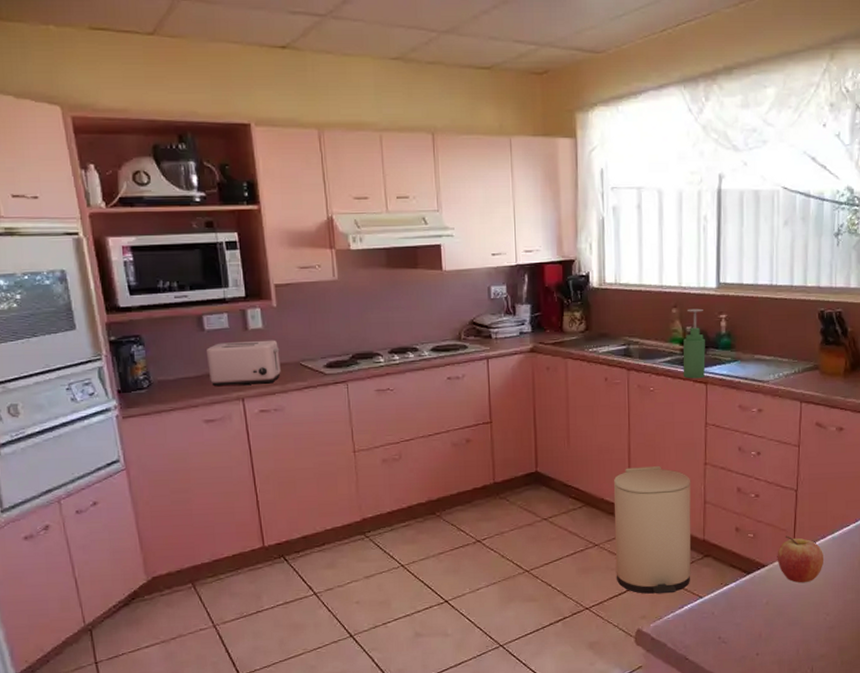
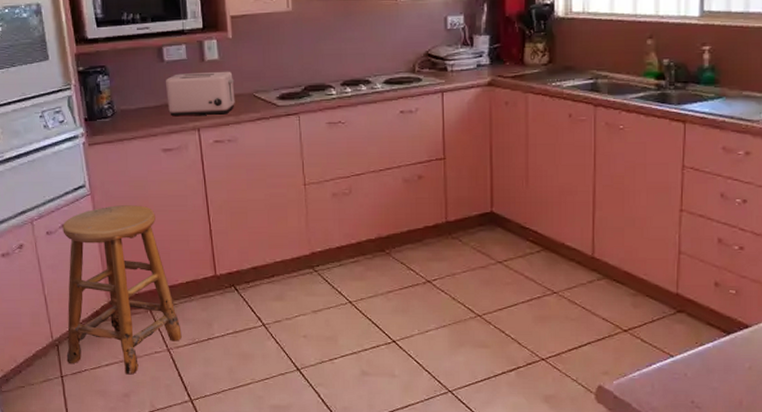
step stool: none [94,478,229,655] -> present [62,205,182,375]
pedal bin: present [613,466,691,594] -> none [575,211,664,350]
soap dispenser: present [683,308,706,379] -> none [658,39,684,117]

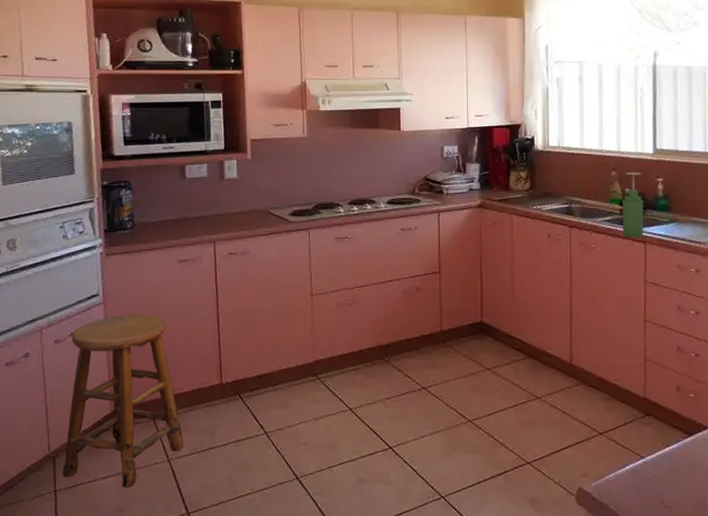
toaster: present [165,71,235,117] -> none [185,189,251,230]
soap dispenser: none [658,39,684,117] -> present [622,172,644,238]

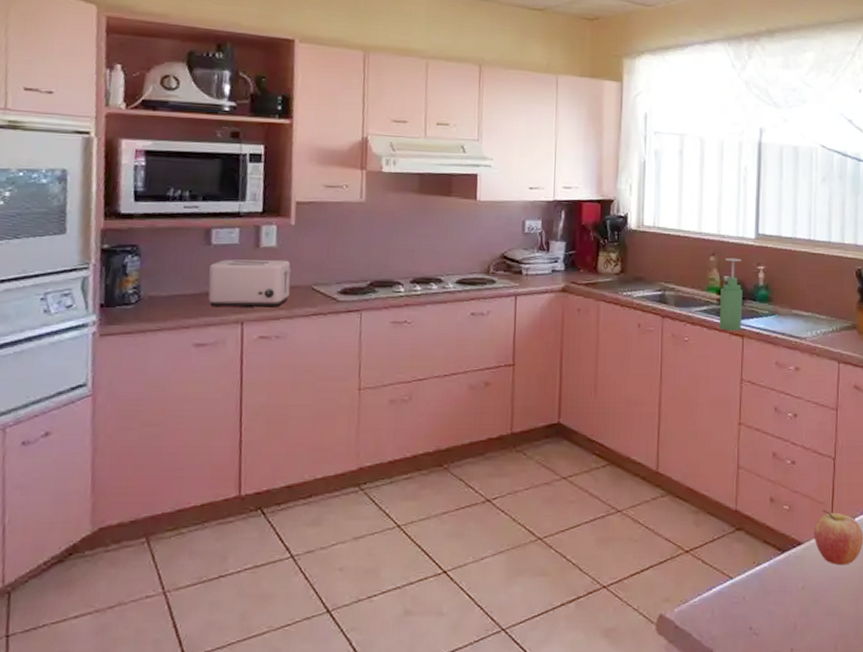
step stool: present [62,314,184,488] -> none [18,409,186,629]
toaster: none [185,189,251,230] -> present [208,259,292,307]

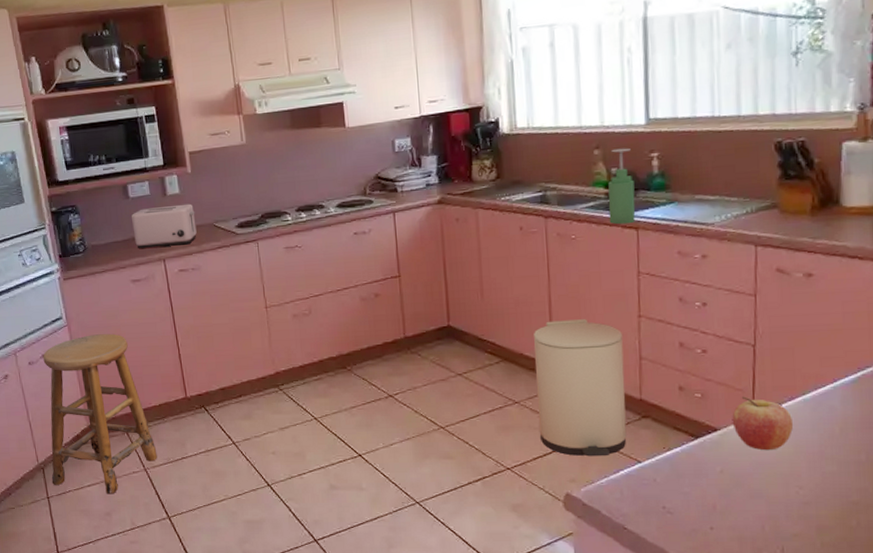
step stool: none [18,409,186,629] -> present [43,334,157,494]
pedal bin: none [638,424,724,573] -> present [533,319,627,457]

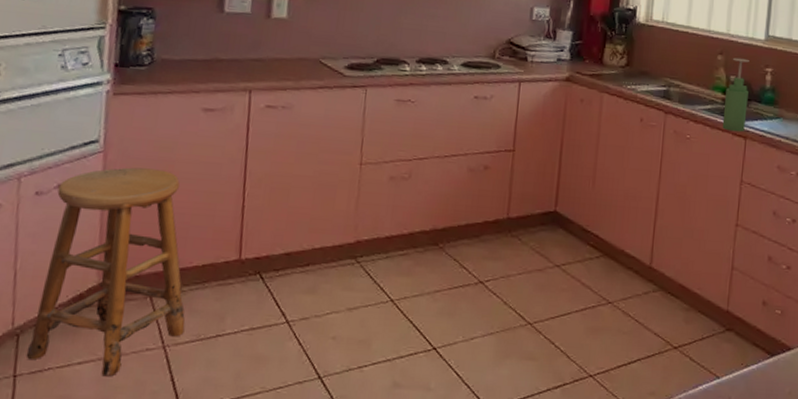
toaster: present [131,203,197,249] -> none [218,27,301,78]
pedal bin: present [533,319,627,457] -> none [627,219,720,369]

